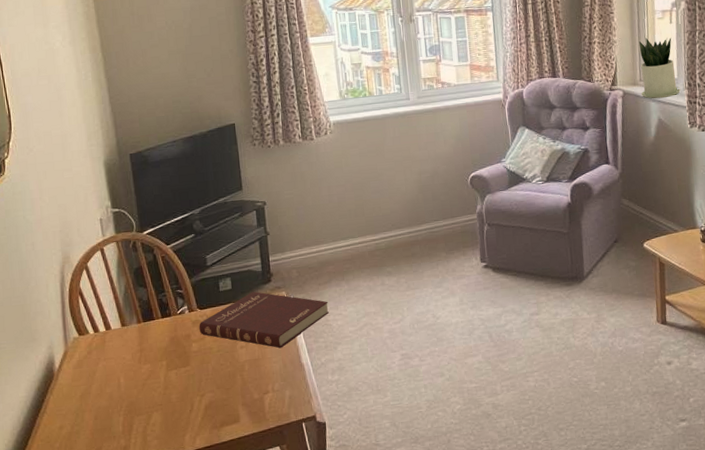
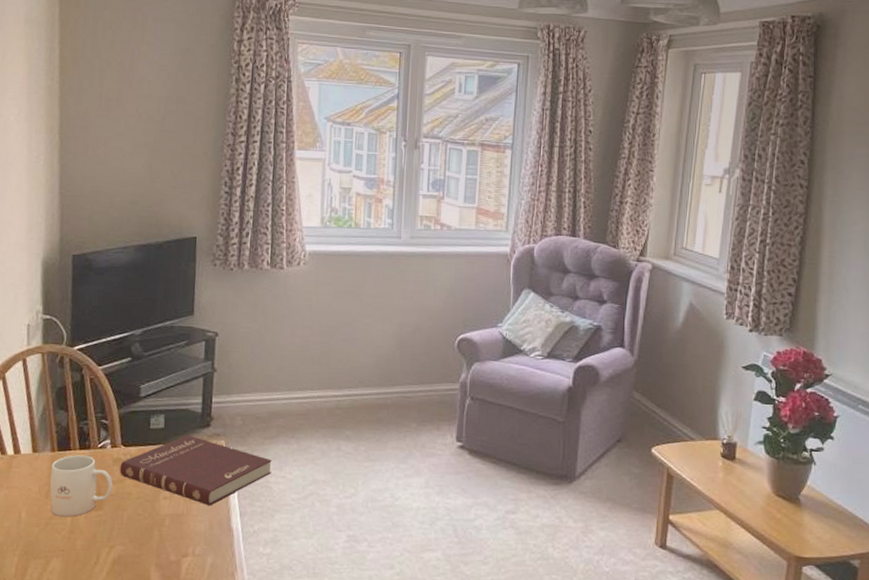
mug: none [139,322,196,377] -> present [49,455,114,518]
planter: present [638,37,680,99] -> none [673,205,721,280]

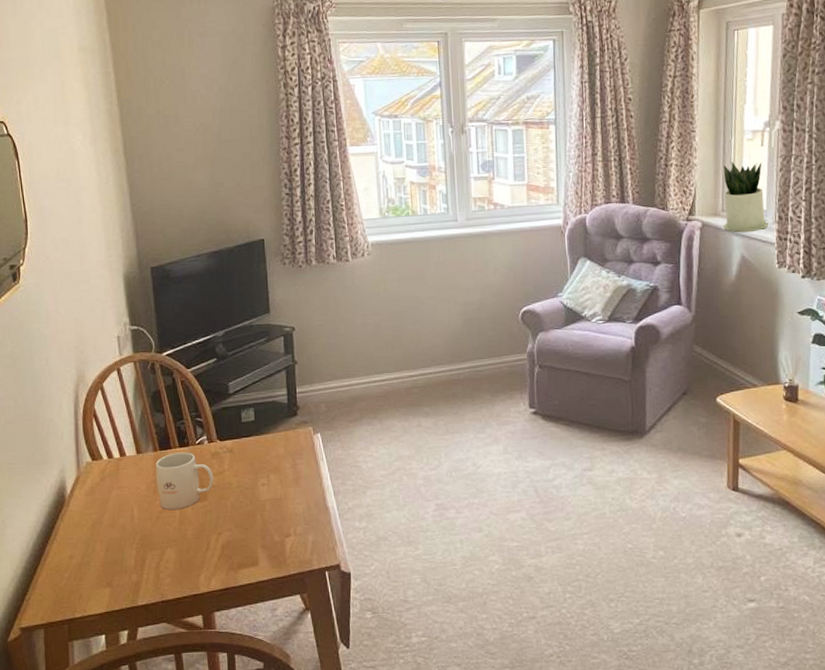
book: present [119,434,272,506] -> none [218,424,359,489]
planter: none [673,205,721,280] -> present [722,161,769,233]

